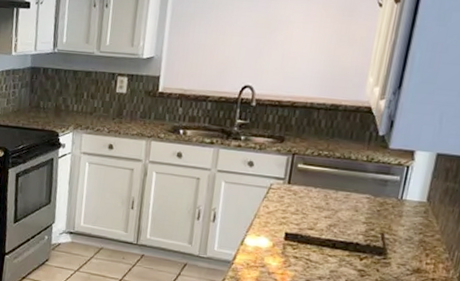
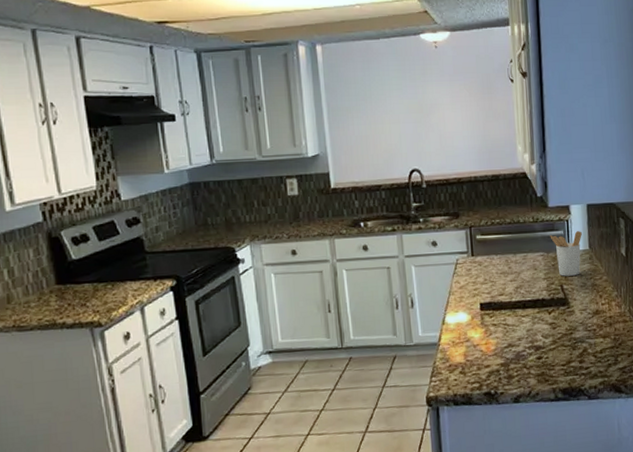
utensil holder: none [382,179,422,227] -> present [550,231,582,276]

